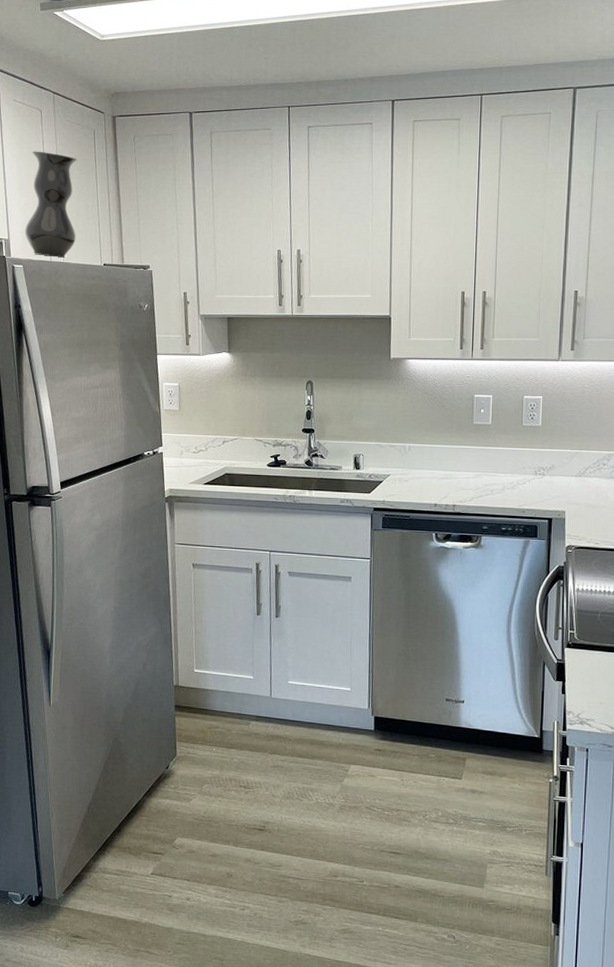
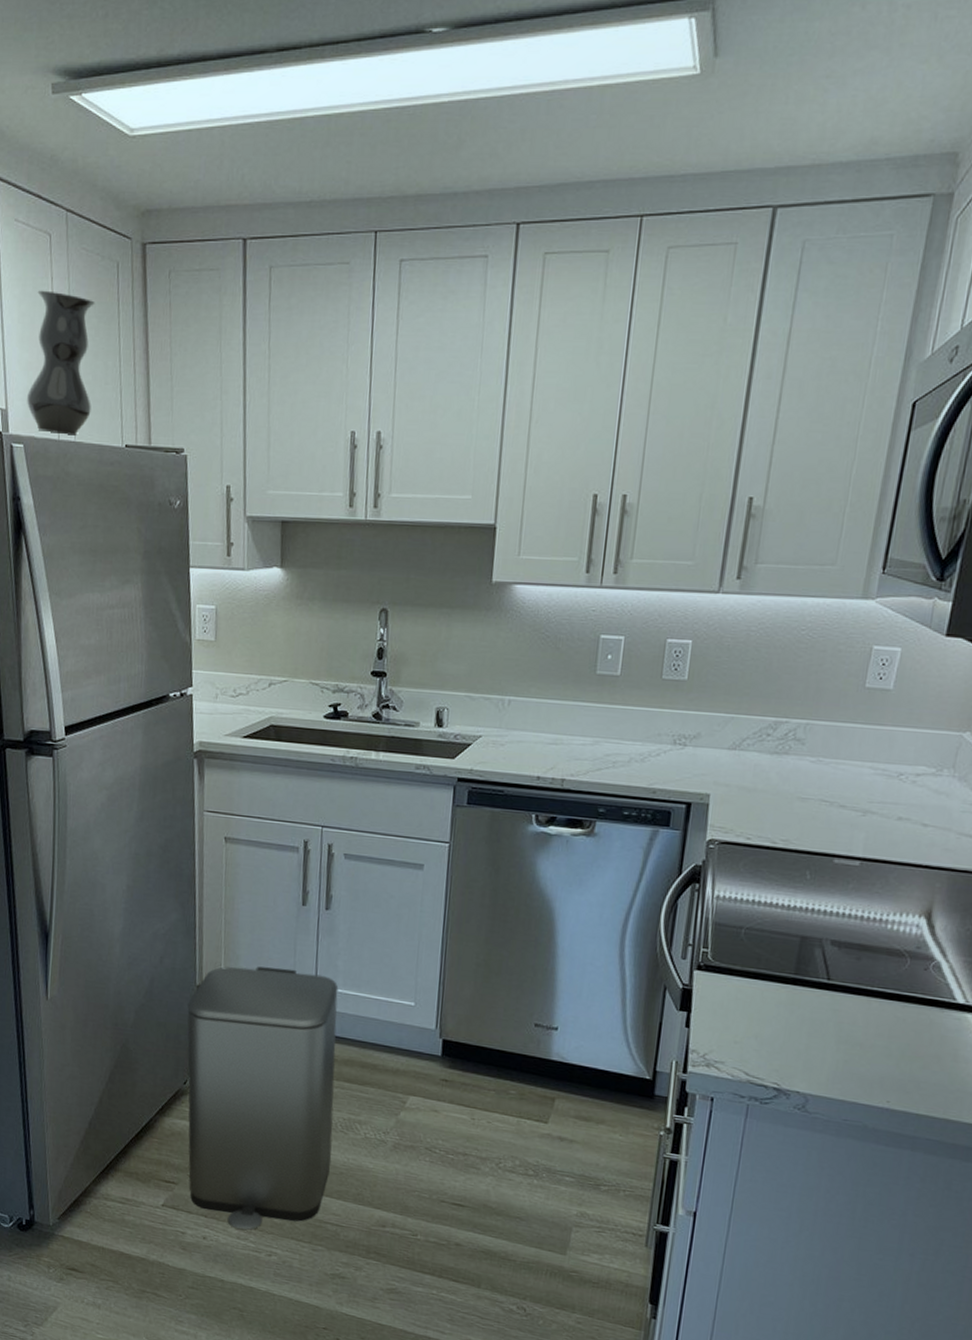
pedal bin: none [167,667,291,890] -> present [187,966,339,1231]

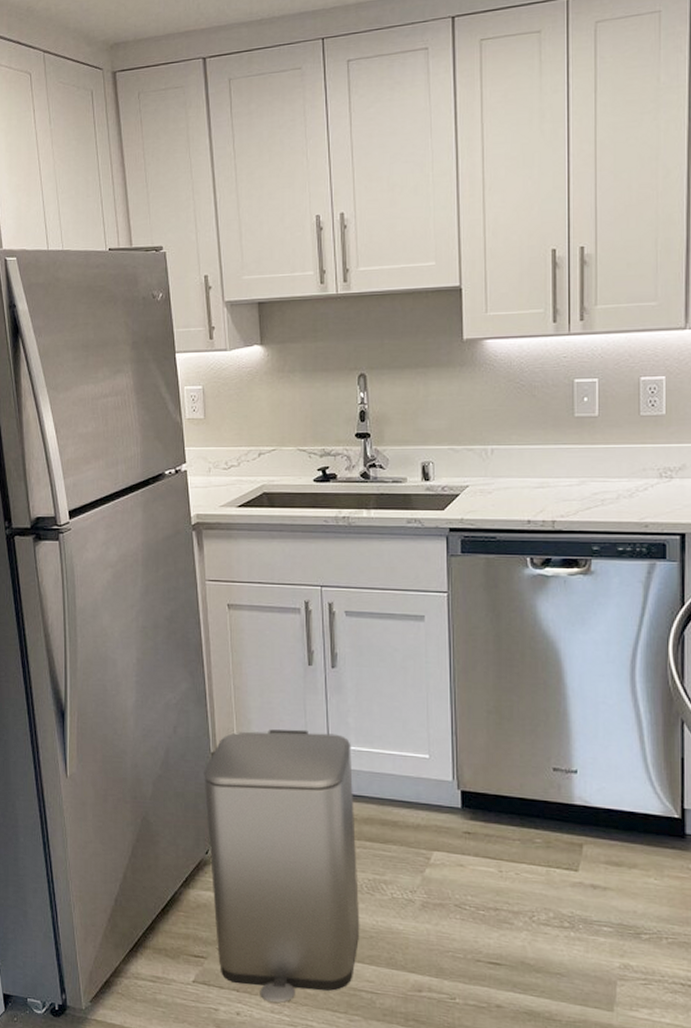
vase: present [26,290,95,436] -> none [16,121,76,245]

